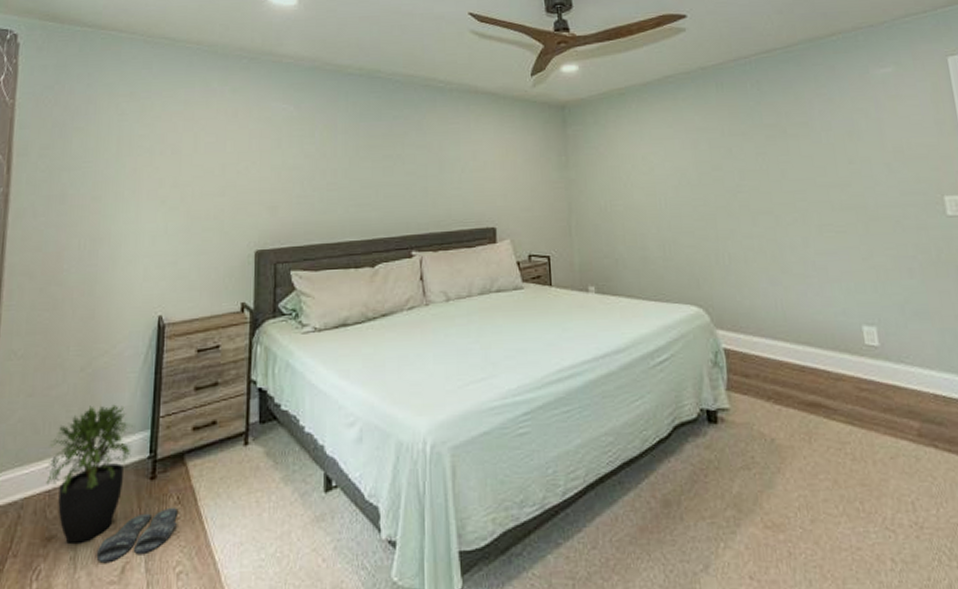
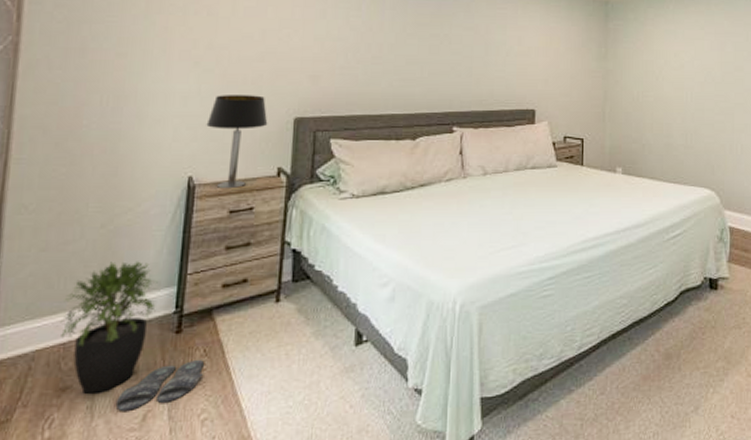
table lamp: none [173,230,231,328] -> present [206,95,268,189]

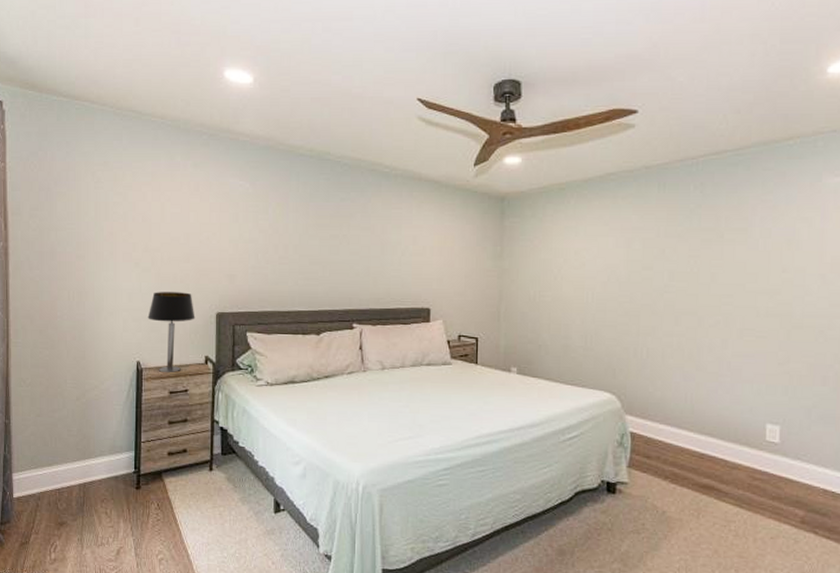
potted plant: present [60,261,158,395] -> none [55,428,120,530]
slippers: present [115,359,204,413] -> none [97,511,159,547]

